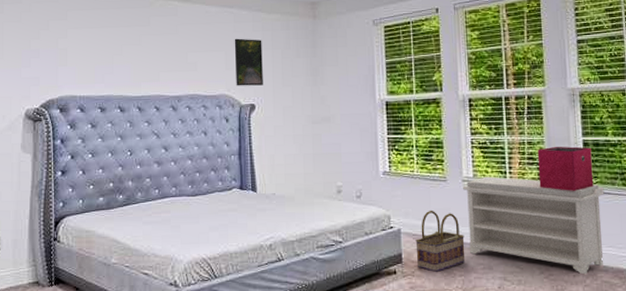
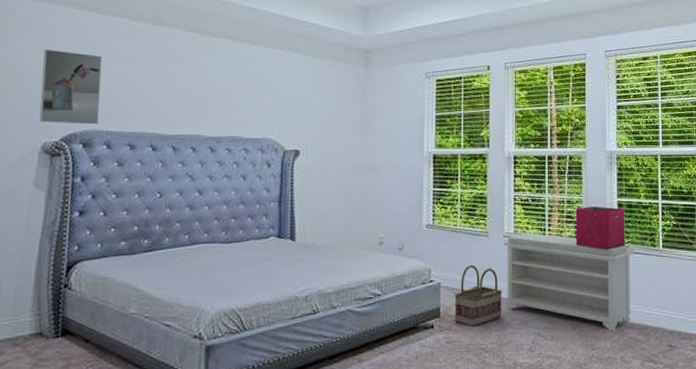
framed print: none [20,23,72,91] -> present [39,48,103,125]
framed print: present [234,38,263,86] -> none [281,81,312,131]

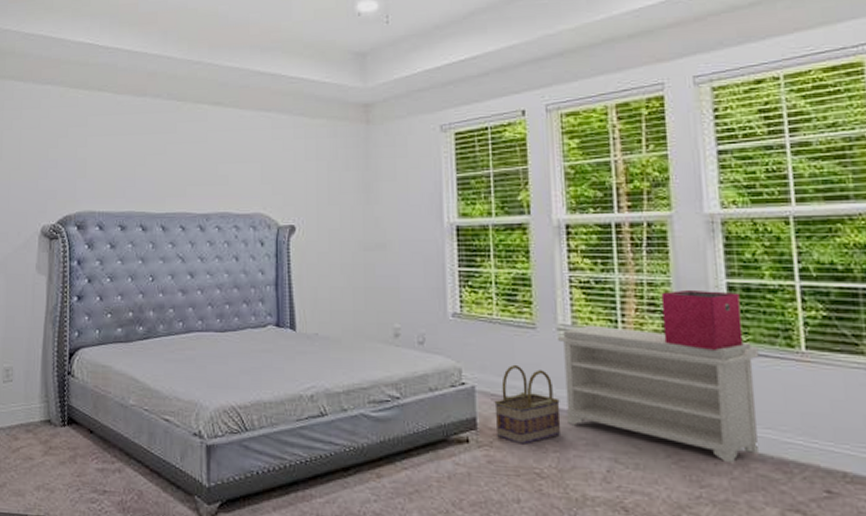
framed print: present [39,48,103,125] -> none [37,130,91,206]

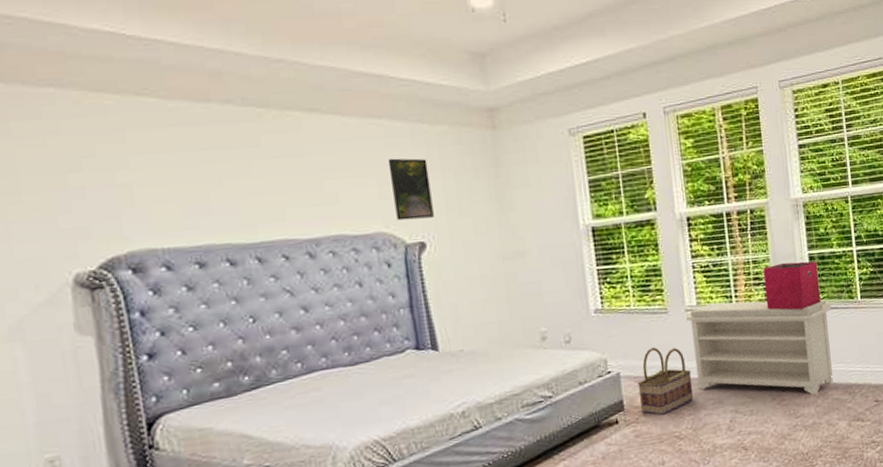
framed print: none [271,147,305,204] -> present [388,158,434,221]

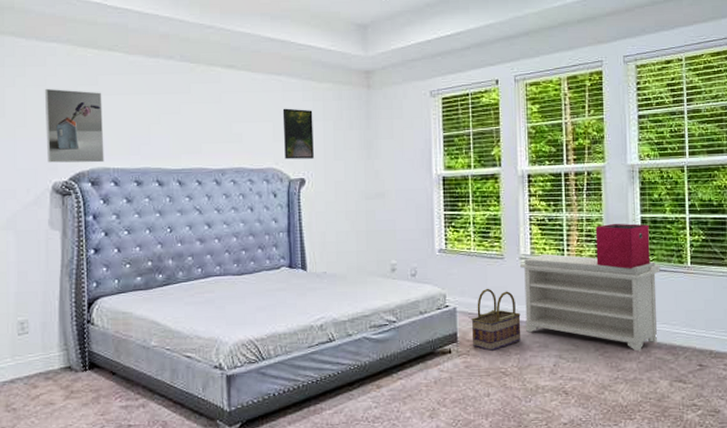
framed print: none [44,149,148,249] -> present [44,88,104,163]

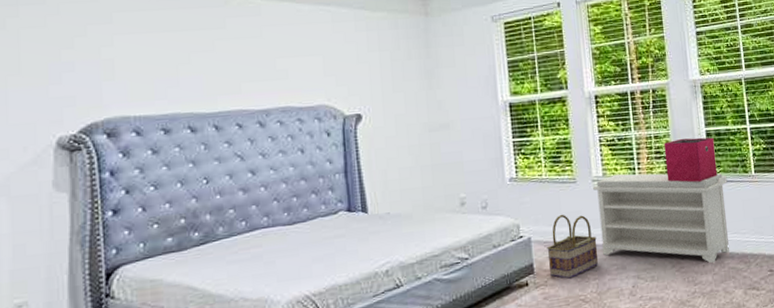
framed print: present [44,88,104,163] -> none [44,29,123,115]
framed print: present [282,108,314,159] -> none [333,40,370,95]

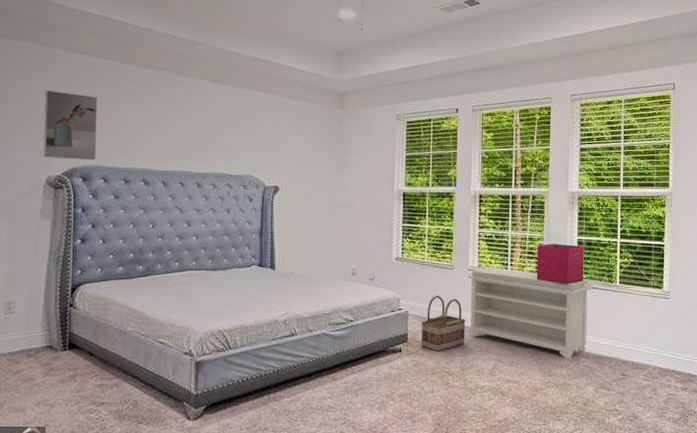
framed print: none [44,29,123,115] -> present [43,89,98,161]

